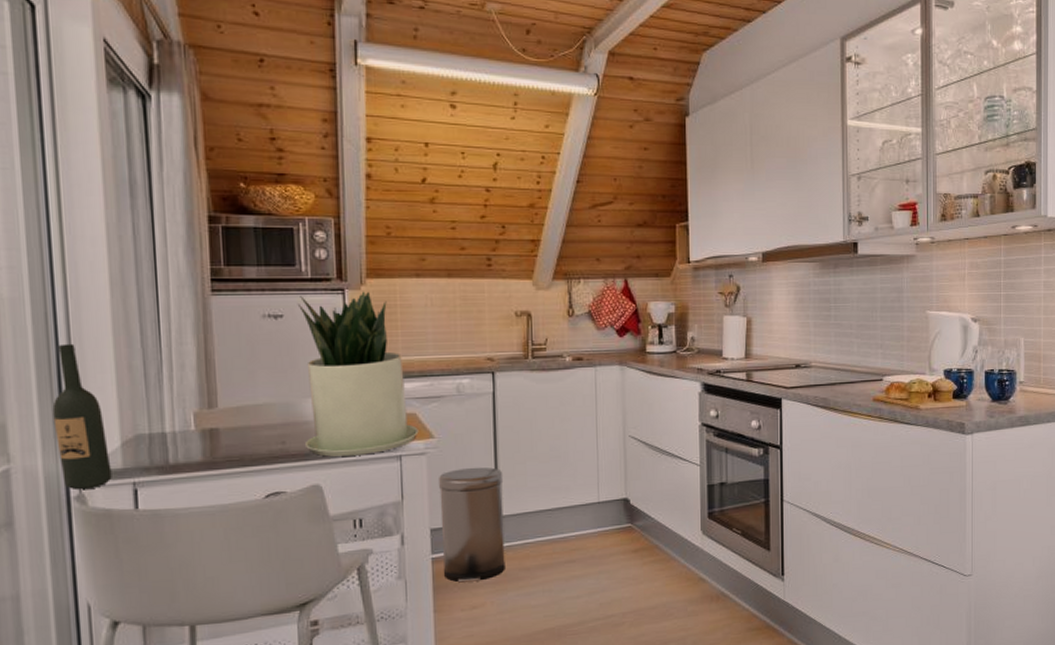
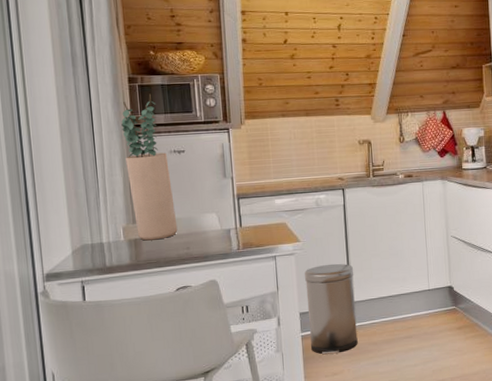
wine bottle: present [52,343,112,491] -> none [23,178,66,288]
vase: none [197,238,270,432] -> present [121,93,178,241]
planter: present [297,291,419,457] -> none [195,129,288,258]

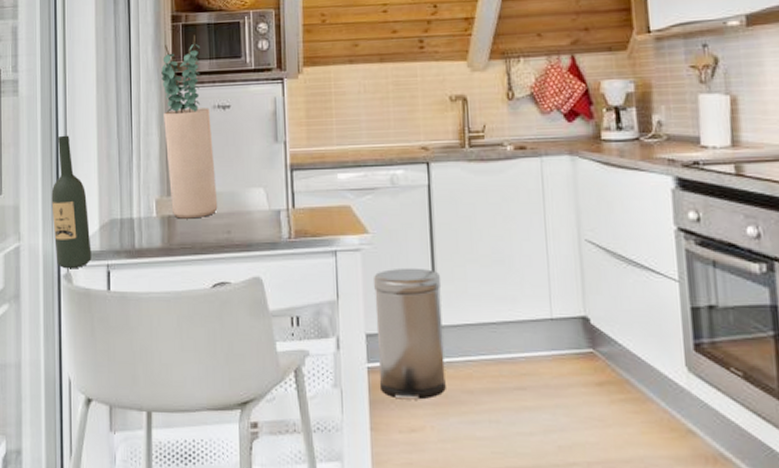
wine bottle: none [23,178,66,288] -> present [51,135,92,269]

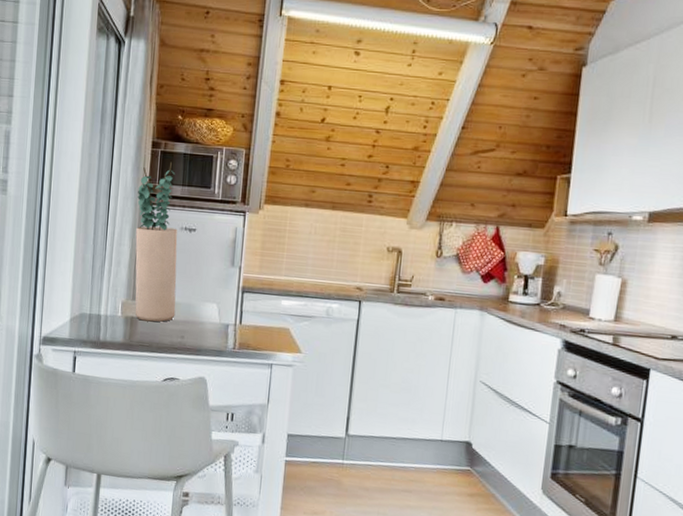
wine bottle: present [51,135,92,269] -> none [29,235,62,351]
pedal bin: present [374,267,446,400] -> none [293,384,357,491]

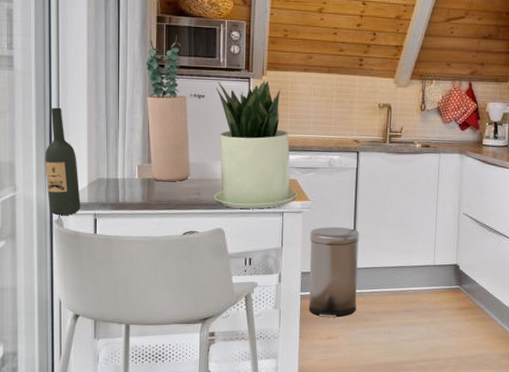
wine bottle: none [29,235,62,351] -> present [45,107,81,216]
planter: none [199,214,290,359] -> present [214,80,298,209]
pedal bin: none [293,384,357,491] -> present [308,226,360,318]

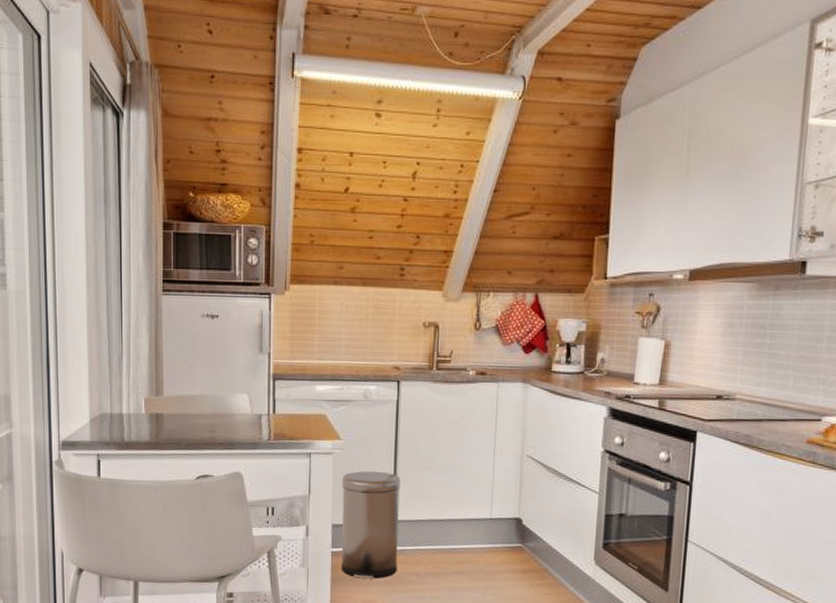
wine bottle: present [45,107,81,216] -> none [42,331,82,457]
vase: present [146,34,191,182] -> none [152,243,204,418]
planter: present [214,80,298,209] -> none [230,296,328,450]

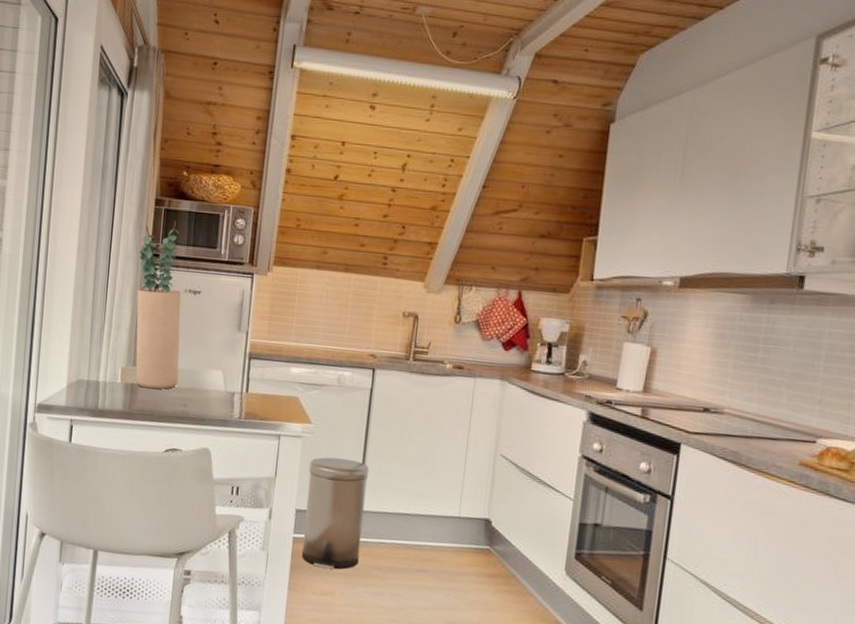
vase: none [152,243,204,418] -> present [135,220,182,390]

